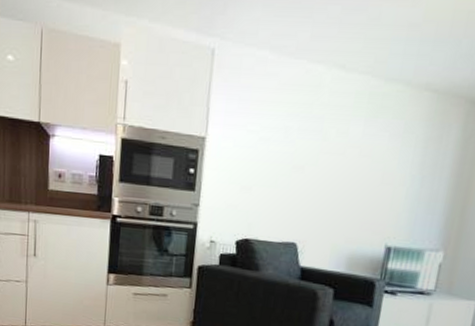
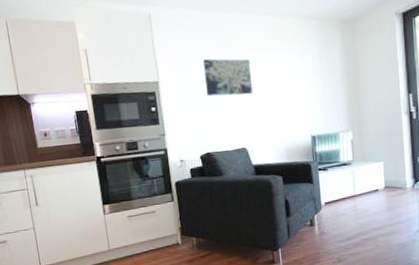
wall art: none [263,119,329,177] -> present [202,58,253,97]

